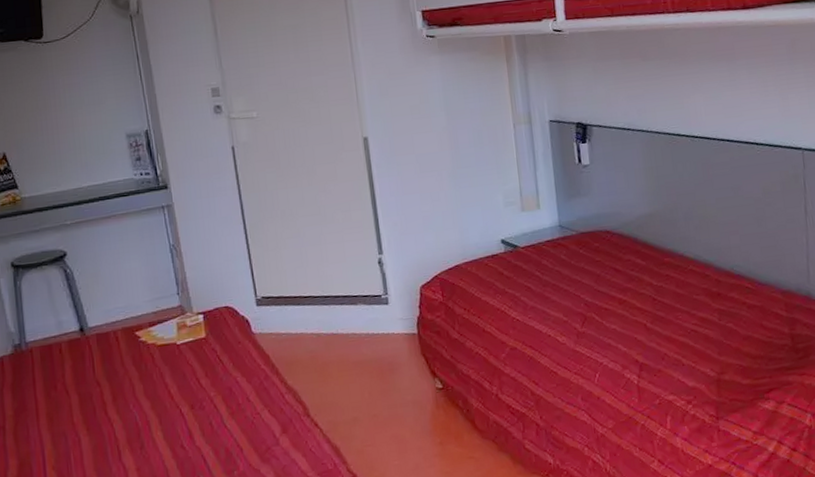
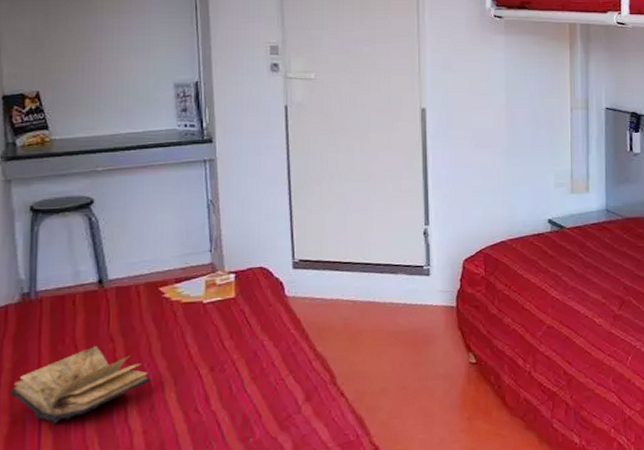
book: none [14,391,138,465] -> present [9,346,151,424]

